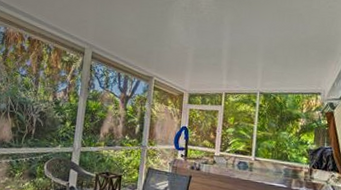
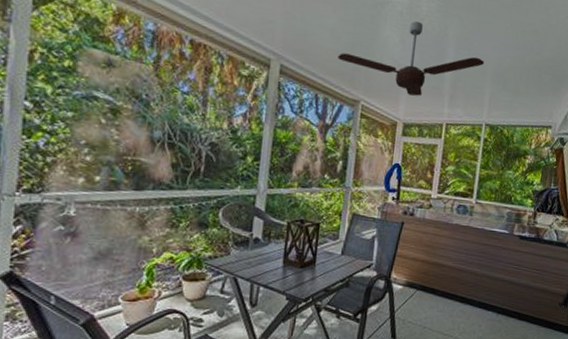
ceiling fan: none [135,13,256,72] -> present [337,21,485,96]

